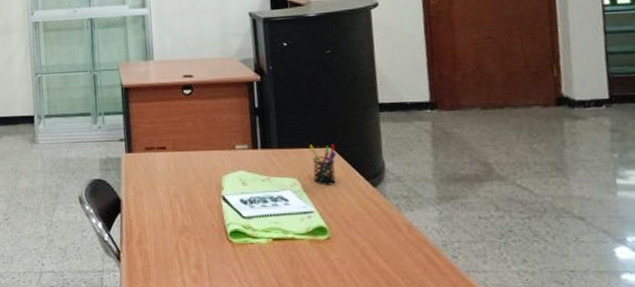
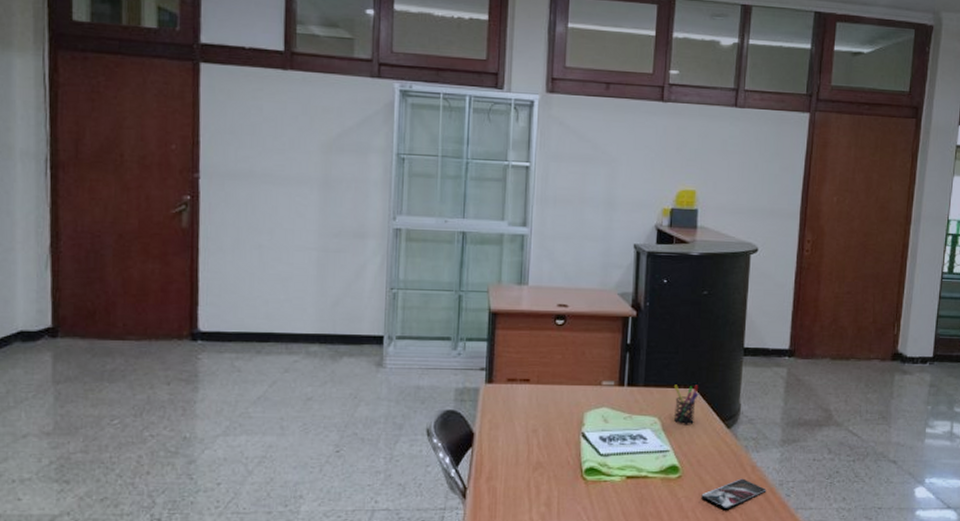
smartphone: none [355,239,429,274] -> present [701,478,767,511]

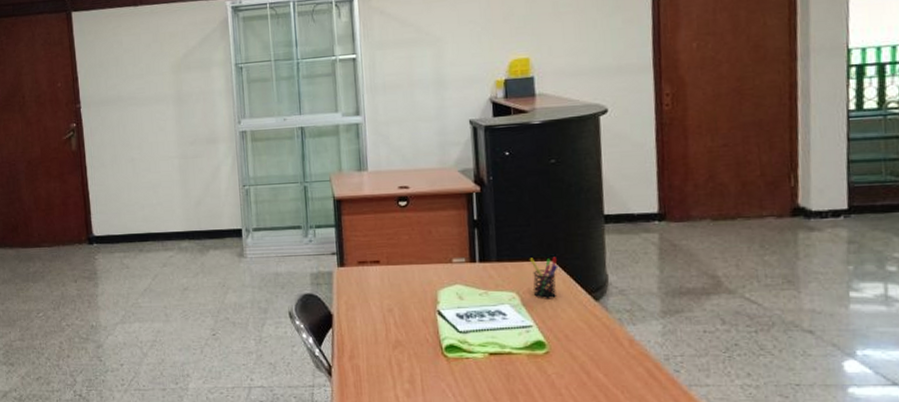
smartphone: present [701,478,767,511] -> none [574,353,650,388]

